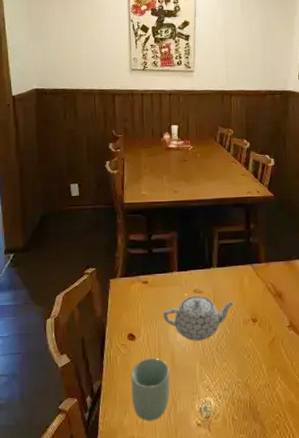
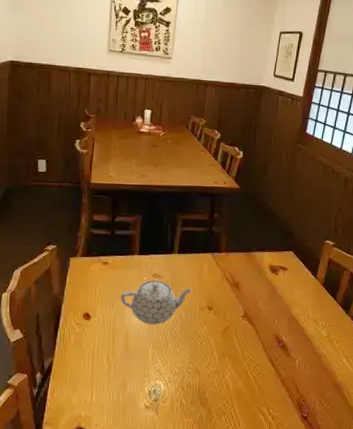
cup: present [131,358,170,421] -> none [82,338,122,401]

